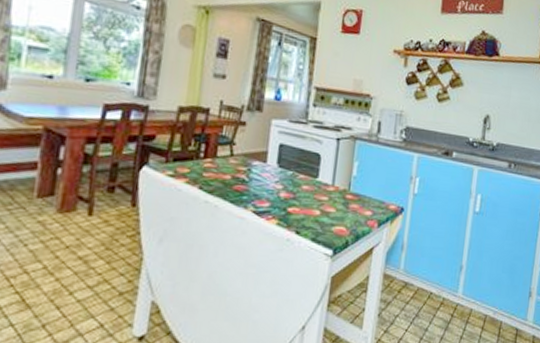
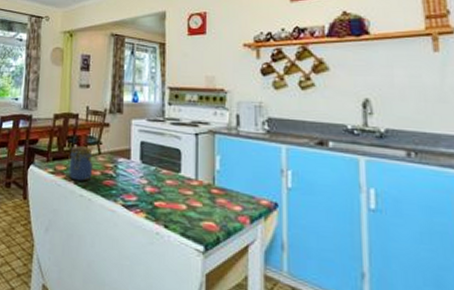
jar: none [192,145,224,186] -> present [69,146,93,181]

